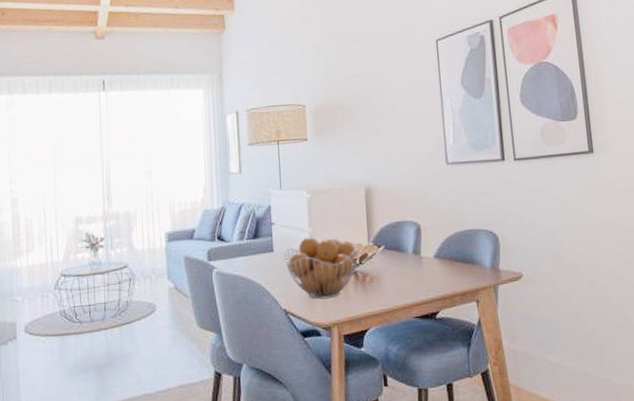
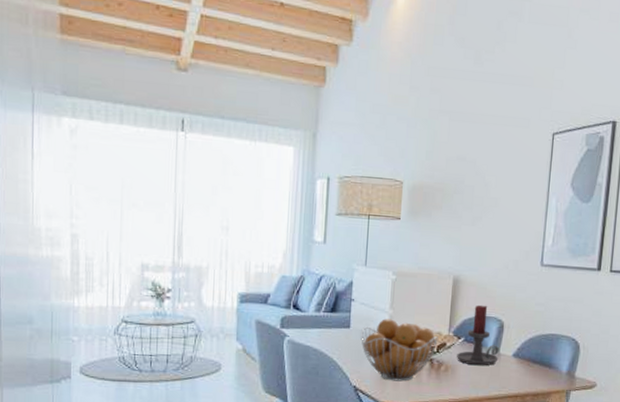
candle holder: none [378,210,420,273] -> present [456,304,499,366]

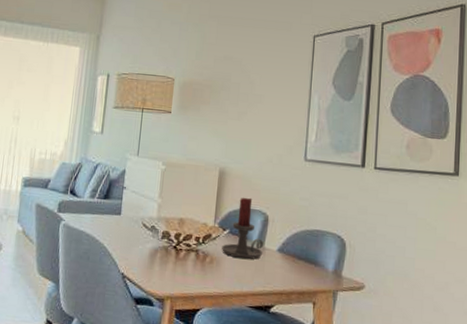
fruit basket: present [361,319,438,382] -> none [130,207,204,271]

